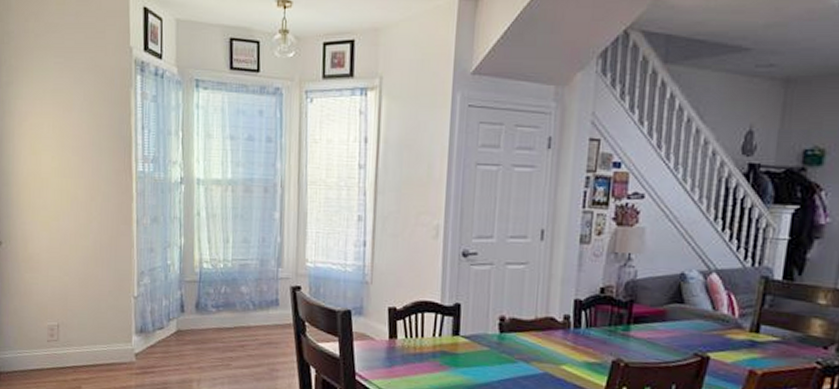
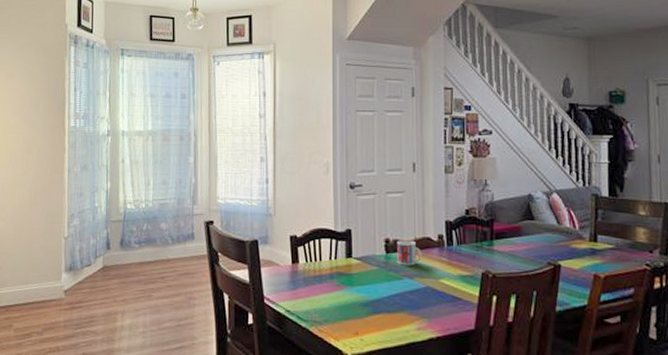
mug: none [512,319,542,349] -> present [397,240,421,266]

